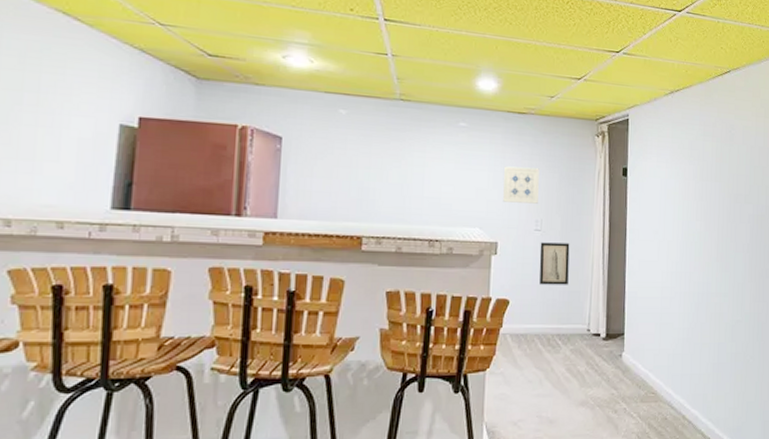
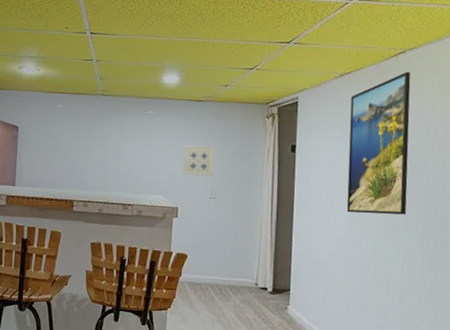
wall art: present [539,242,570,285] -> none [213,208,241,245]
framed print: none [679,92,736,244] -> present [346,72,411,215]

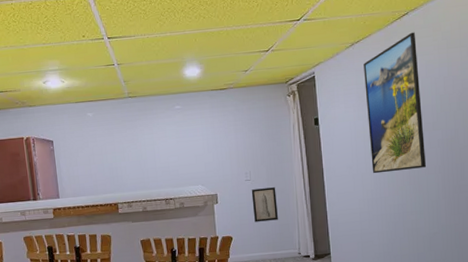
wall art: present [183,145,215,176] -> none [215,131,245,162]
wall art: none [213,208,241,245] -> present [251,187,278,222]

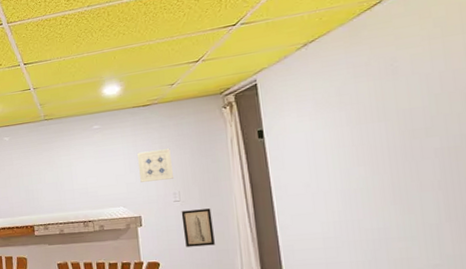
wall art: none [215,131,245,162] -> present [137,148,173,182]
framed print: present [363,32,427,174] -> none [321,22,419,192]

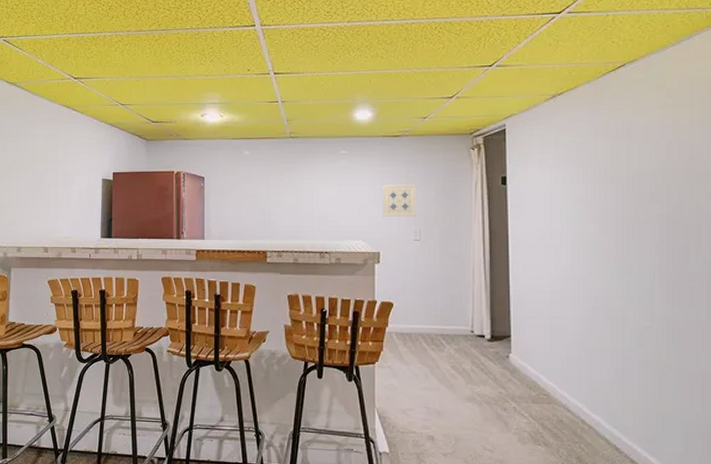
wall art: present [181,208,215,247] -> none [420,251,449,290]

